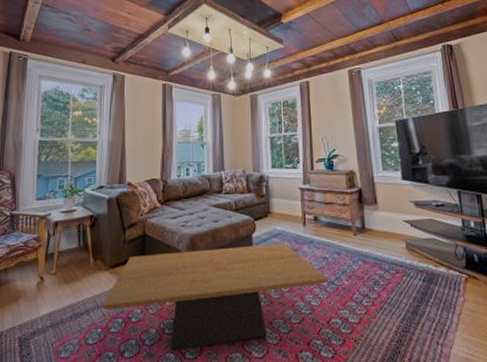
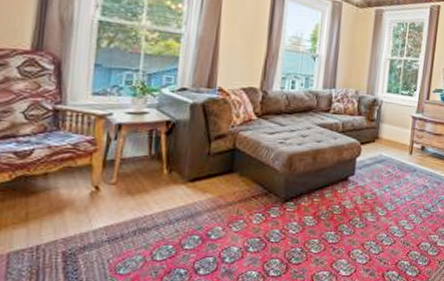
coffee table: present [101,244,328,351] -> none [174,169,425,269]

